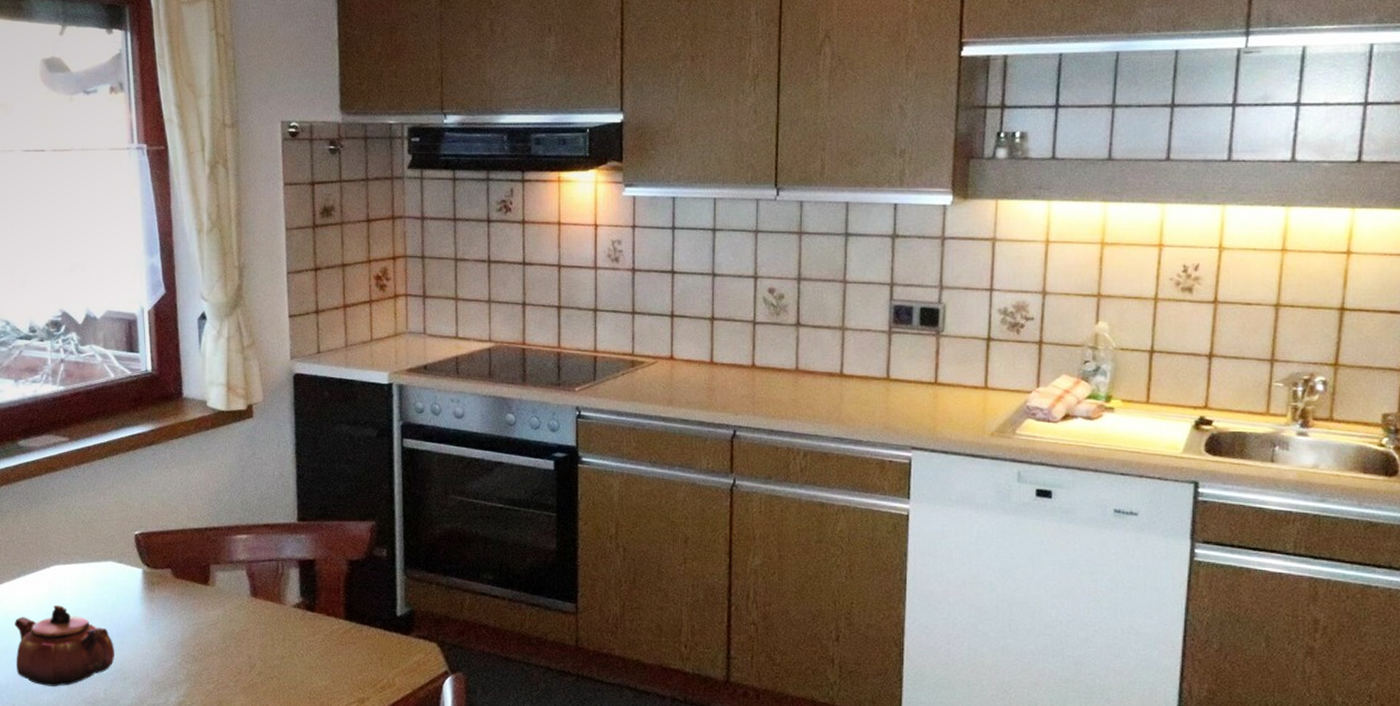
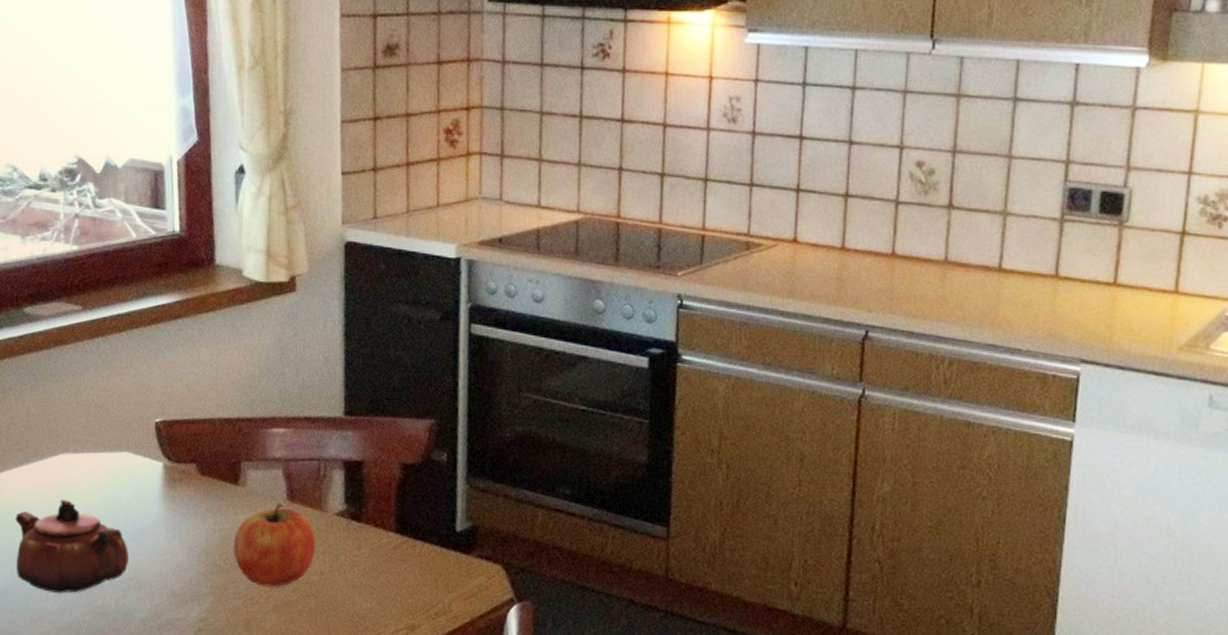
fruit: none [205,598,277,672] -> present [233,502,316,587]

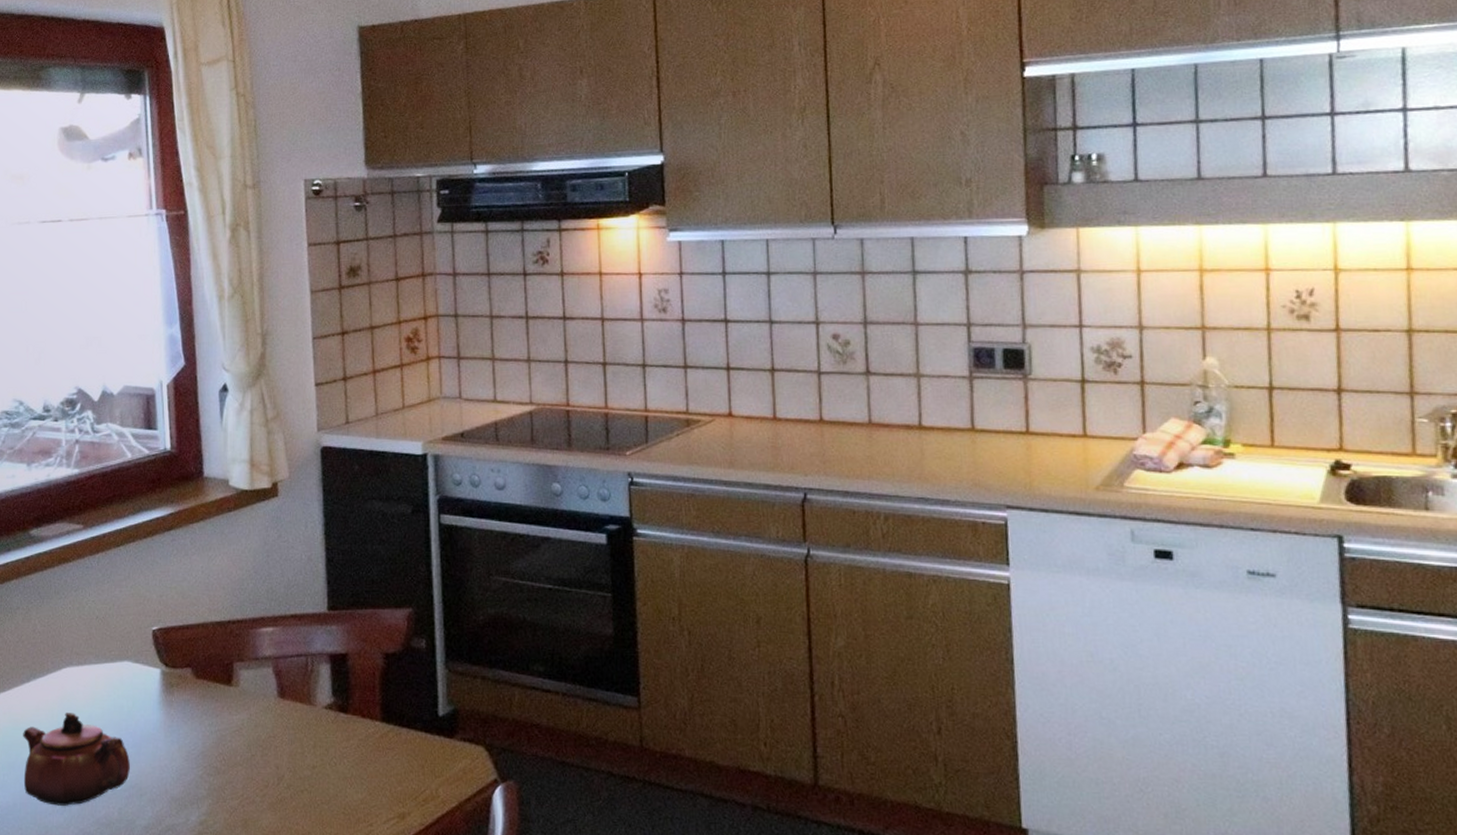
fruit: present [233,502,316,587] -> none [228,700,307,785]

